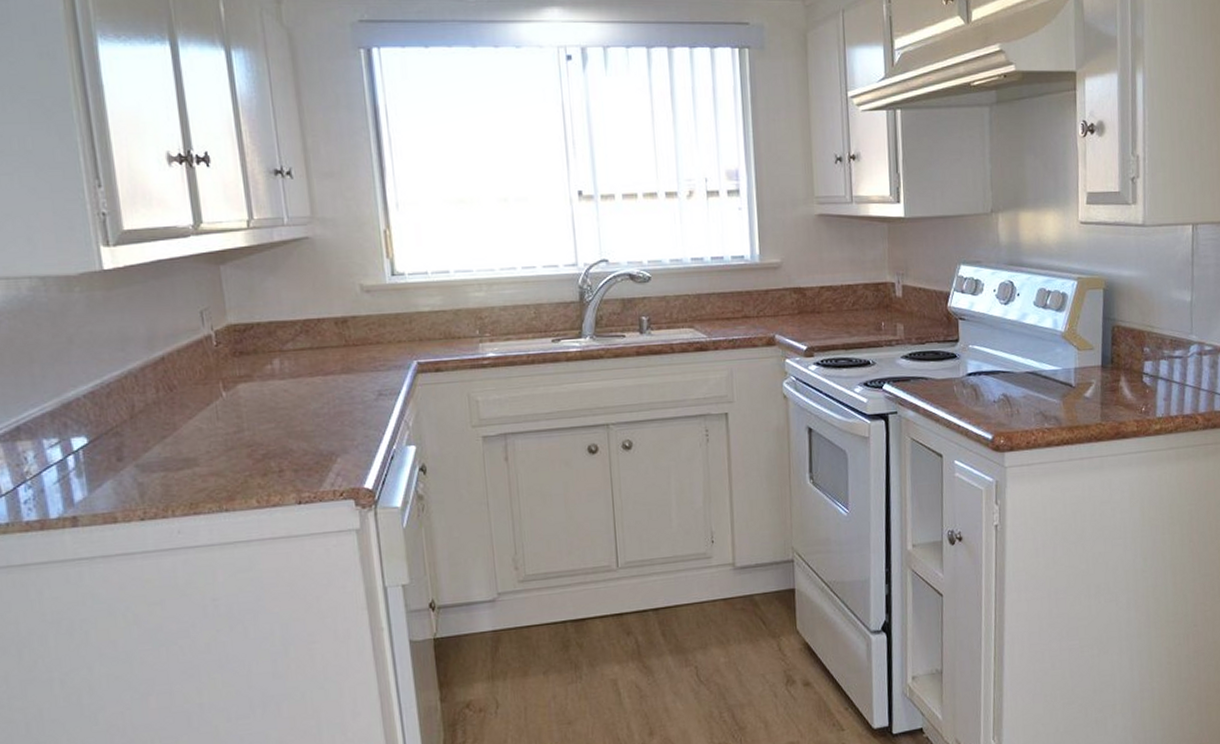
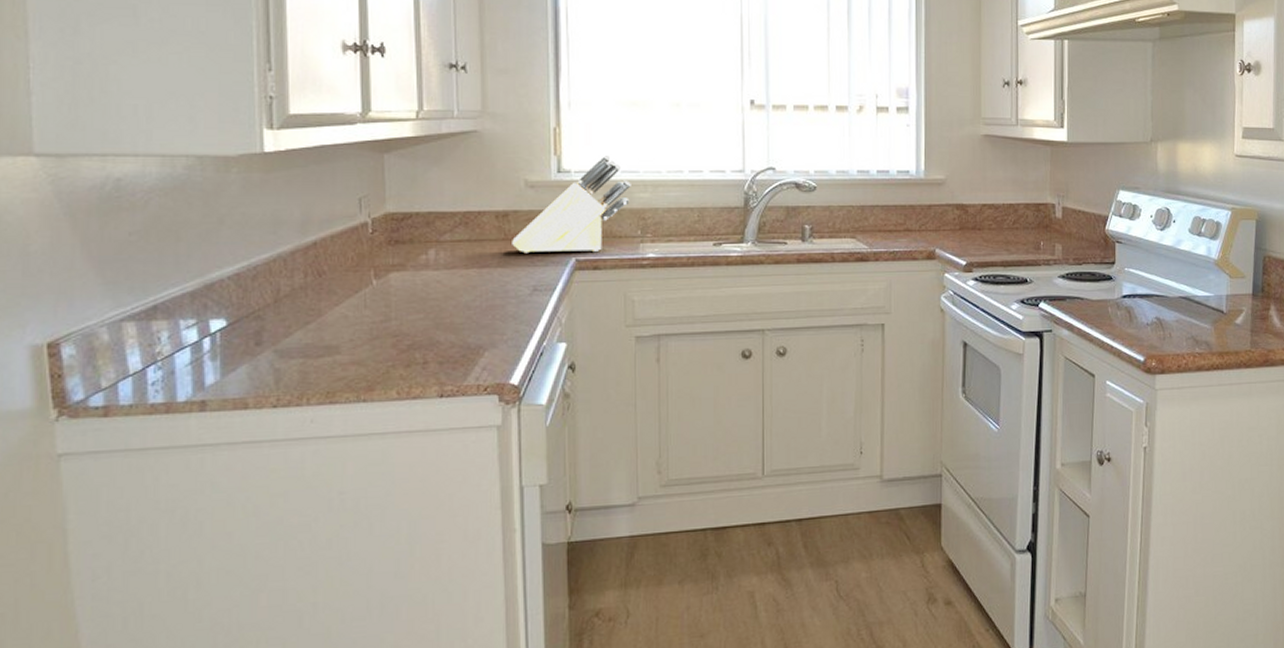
knife block: none [353,254,466,359] -> present [512,154,631,254]

